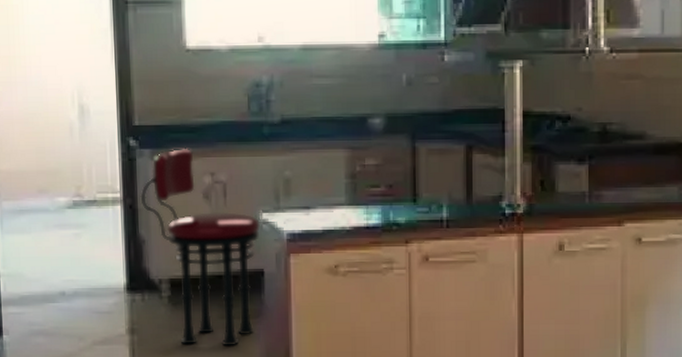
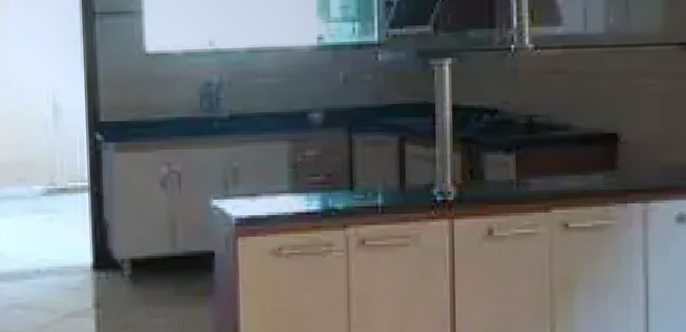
stool: present [140,148,260,346] -> none [105,141,211,321]

